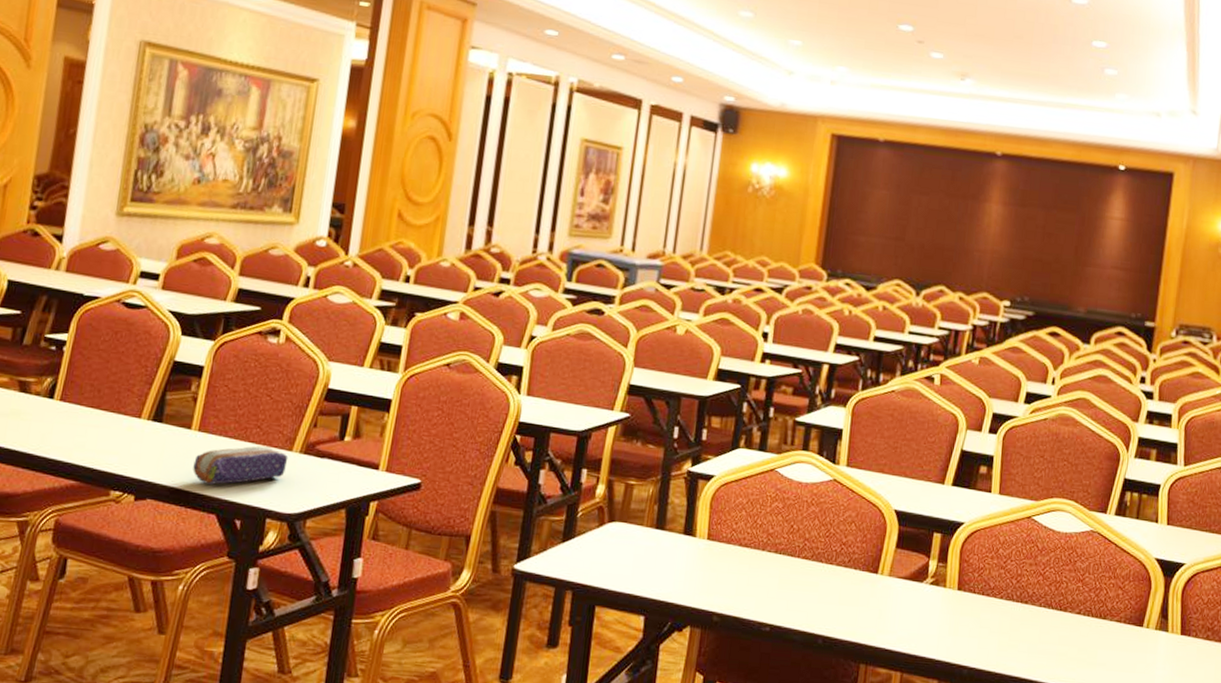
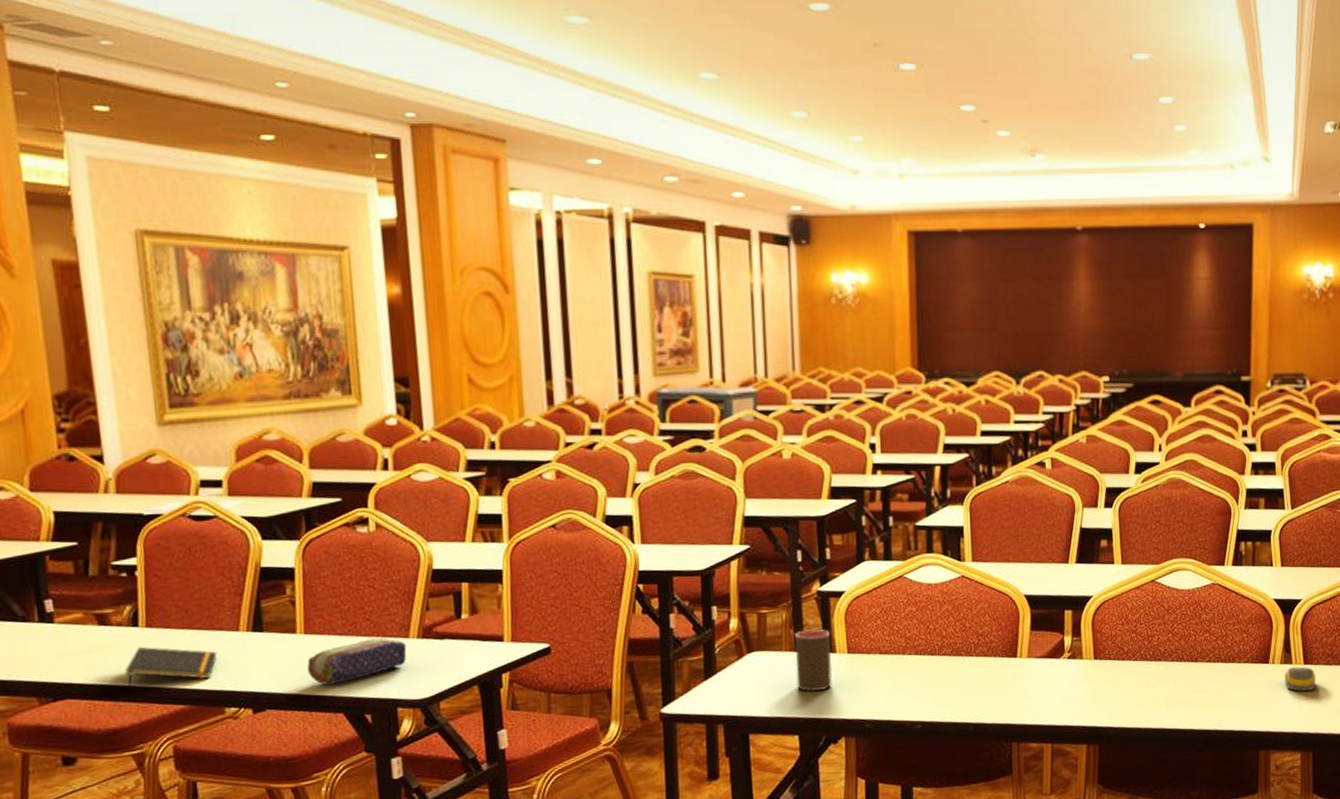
notepad: none [29,418,117,459] -> present [125,646,218,688]
cup: none [651,508,694,574] -> present [795,629,833,692]
computer mouse: none [1157,635,1193,665] -> present [1284,666,1316,692]

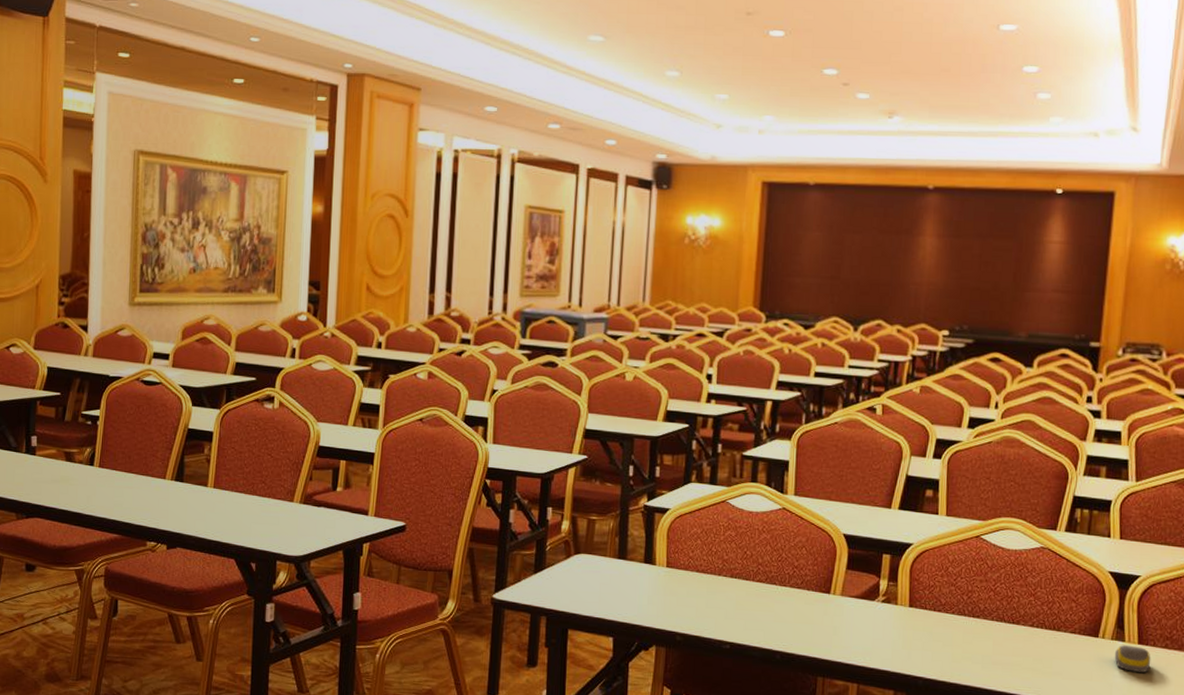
notepad: present [125,646,218,688] -> none [79,482,148,515]
pencil case: present [307,637,407,685] -> none [212,498,291,533]
cup: present [795,629,833,692] -> none [616,540,652,599]

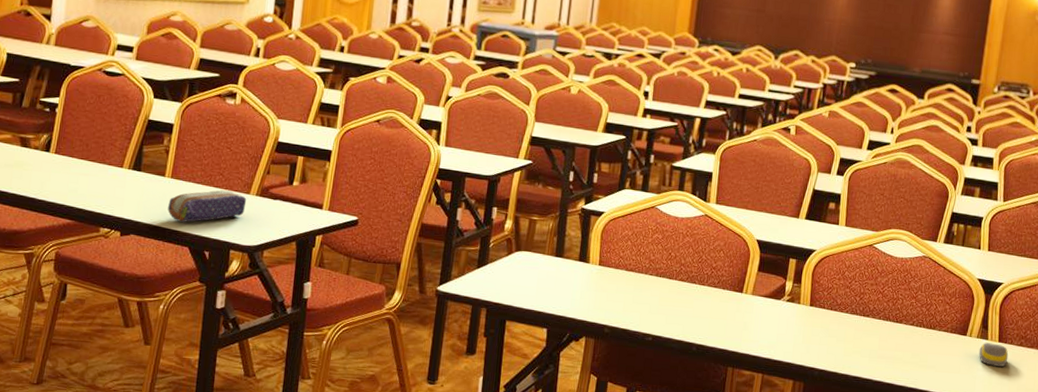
pencil case: none [212,498,291,533] -> present [168,190,247,222]

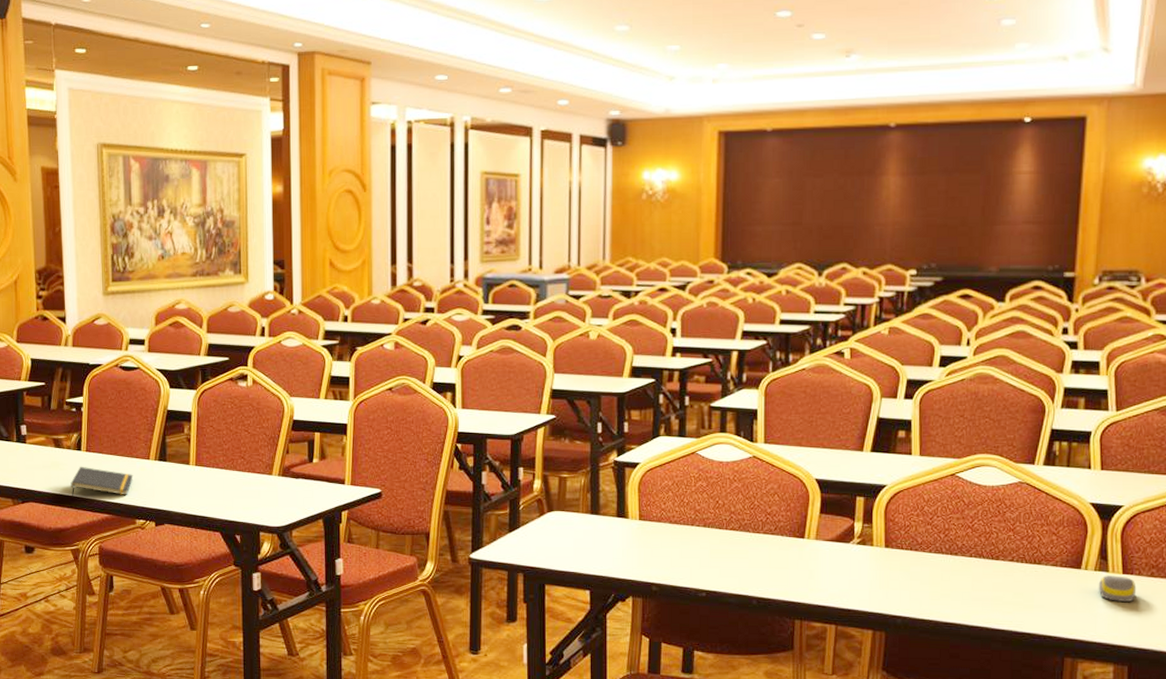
notepad: none [32,168,104,202] -> present [70,466,134,498]
pencil case: present [168,190,247,222] -> none [196,473,270,508]

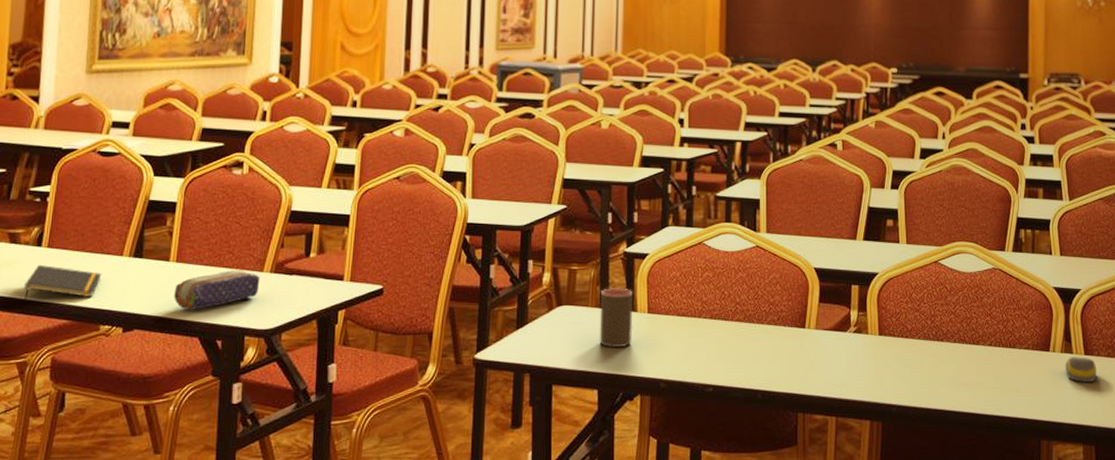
pencil case: none [196,473,270,508] -> present [174,270,260,310]
cup: none [591,495,624,553] -> present [599,288,633,348]

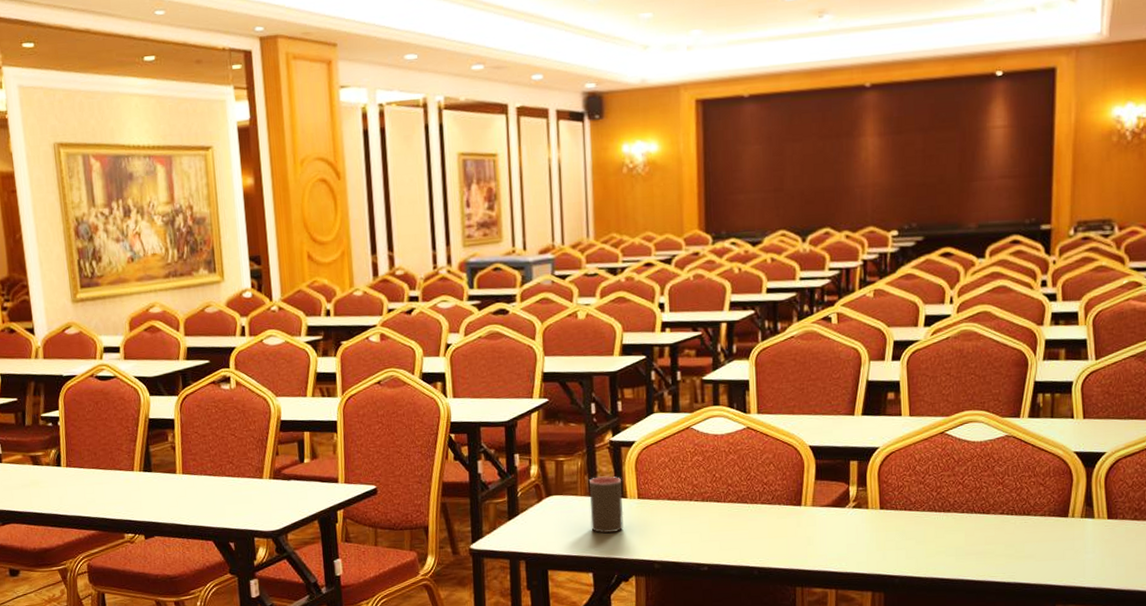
notepad: present [23,264,102,302] -> none [52,482,118,516]
pencil case: present [174,270,260,310] -> none [185,478,261,517]
computer mouse: present [1065,357,1097,382] -> none [1085,521,1121,546]

